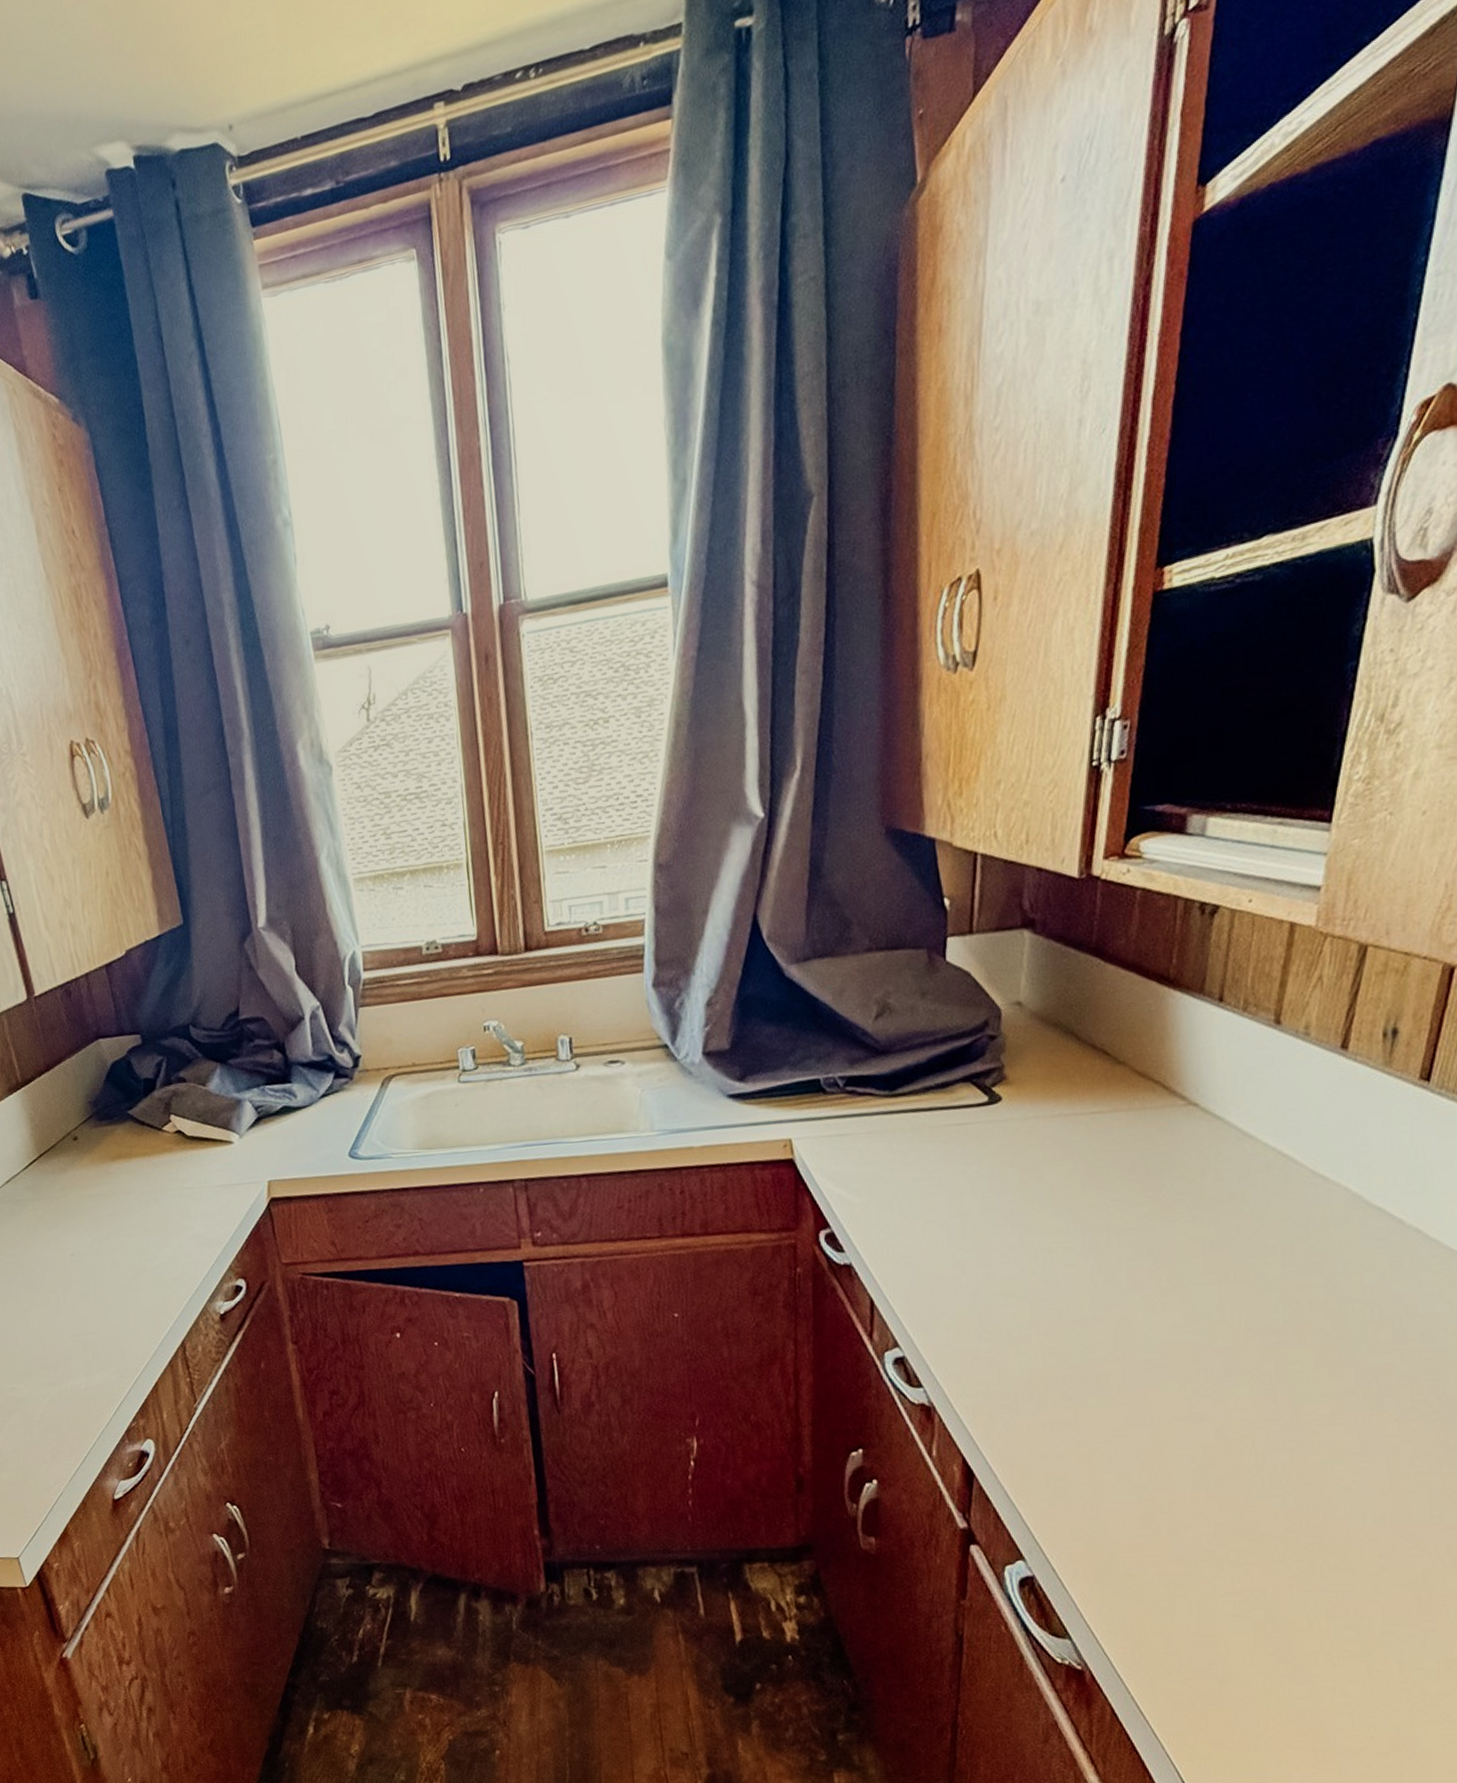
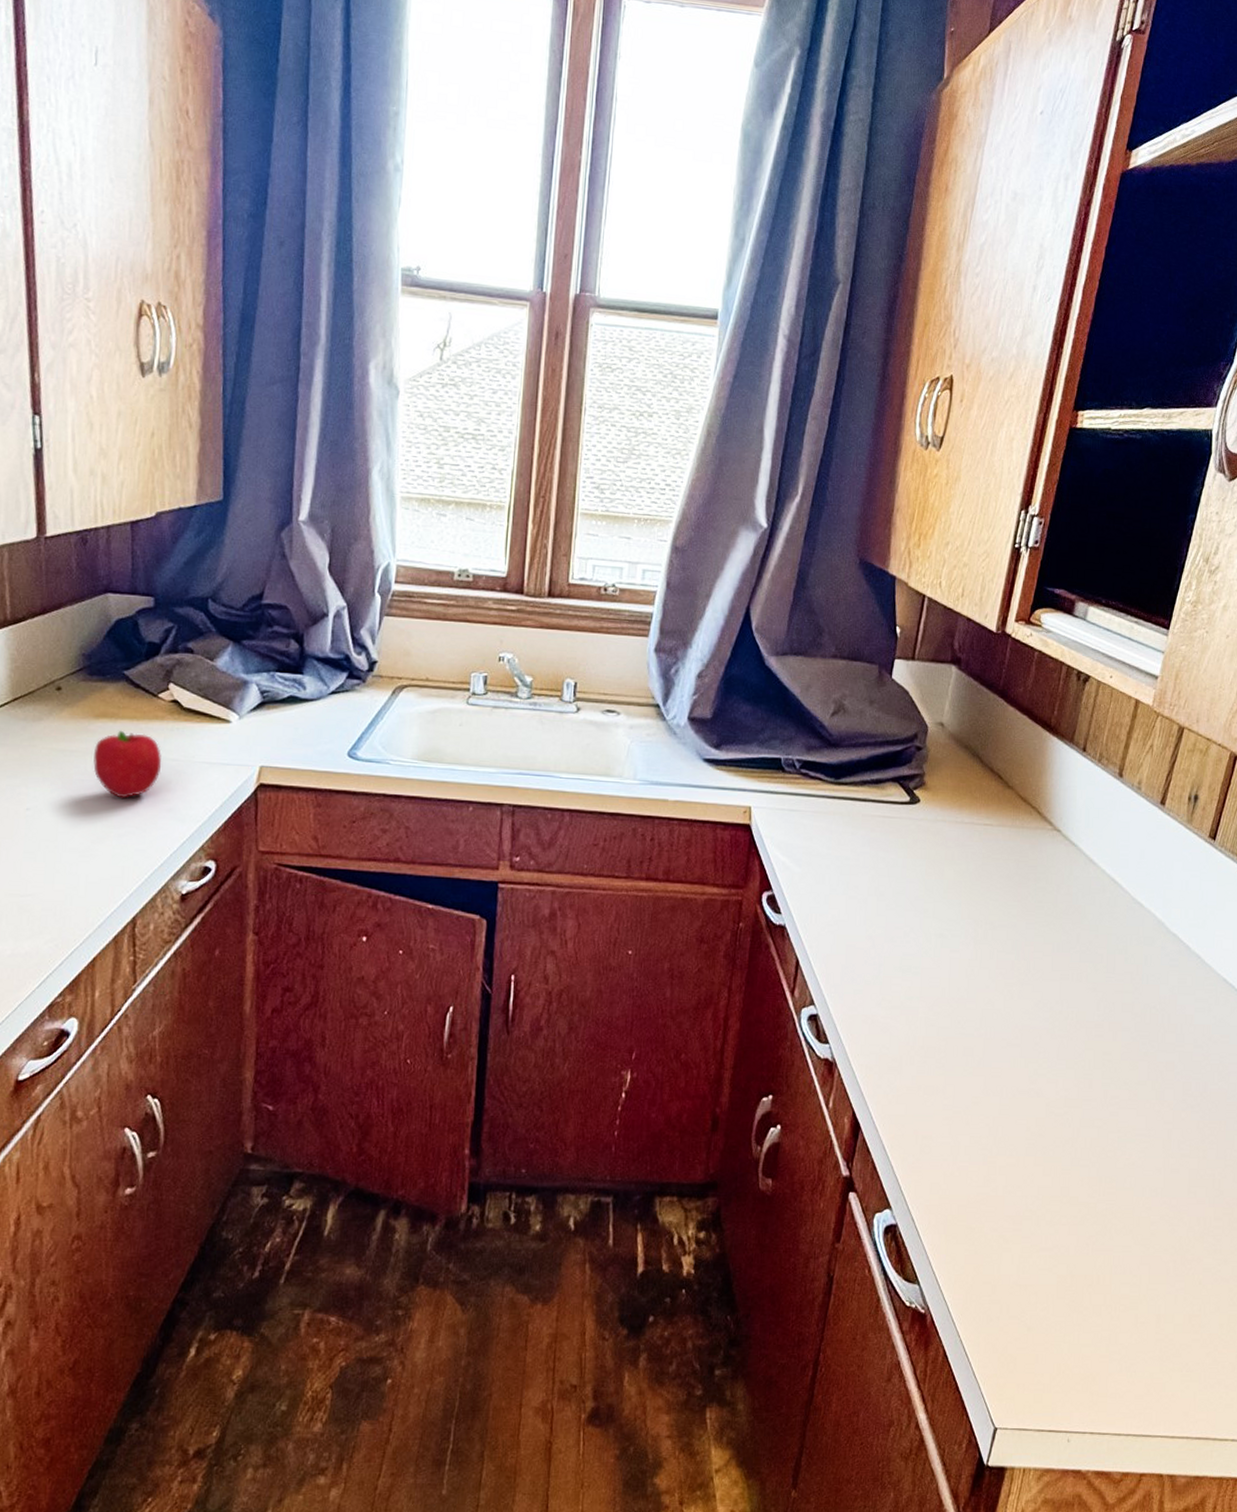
fruit: none [117,1168,179,1232] -> present [93,730,162,799]

